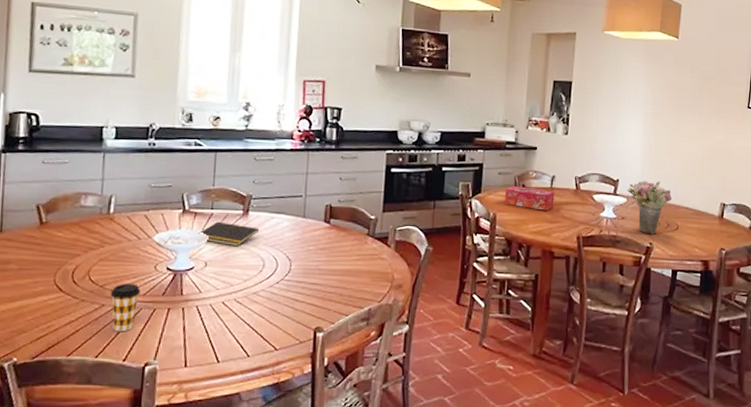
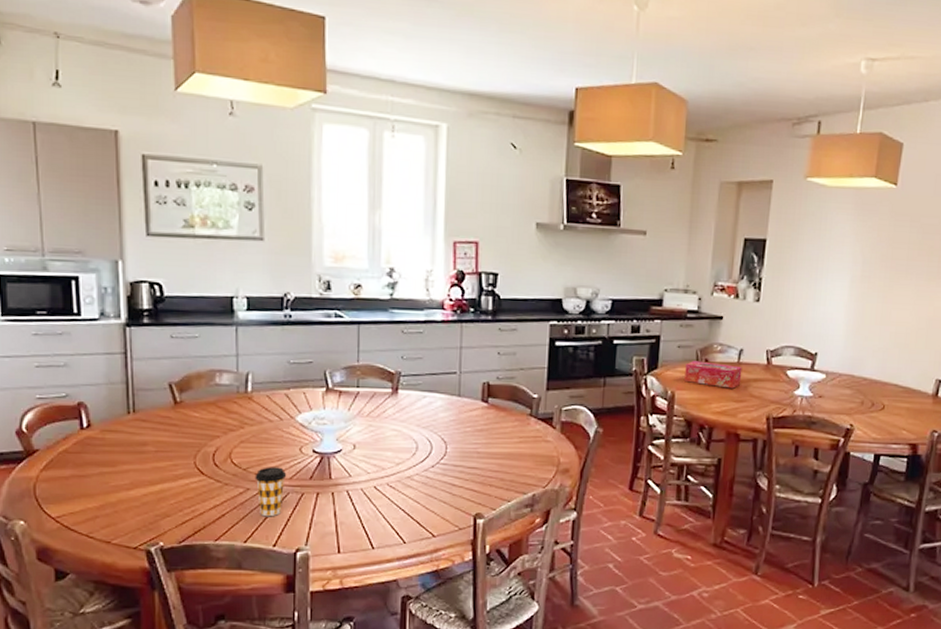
notepad: present [198,221,260,247] -> none [344,401,411,428]
flower bouquet: present [627,180,673,235] -> none [826,354,879,415]

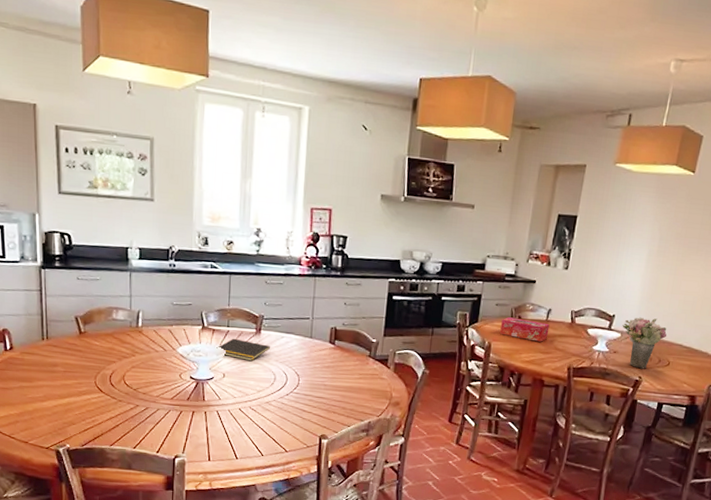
coffee cup: present [255,467,287,517] -> none [143,388,169,429]
notepad: none [344,401,411,428] -> present [216,338,271,362]
flower bouquet: none [826,354,879,415] -> present [622,317,667,369]

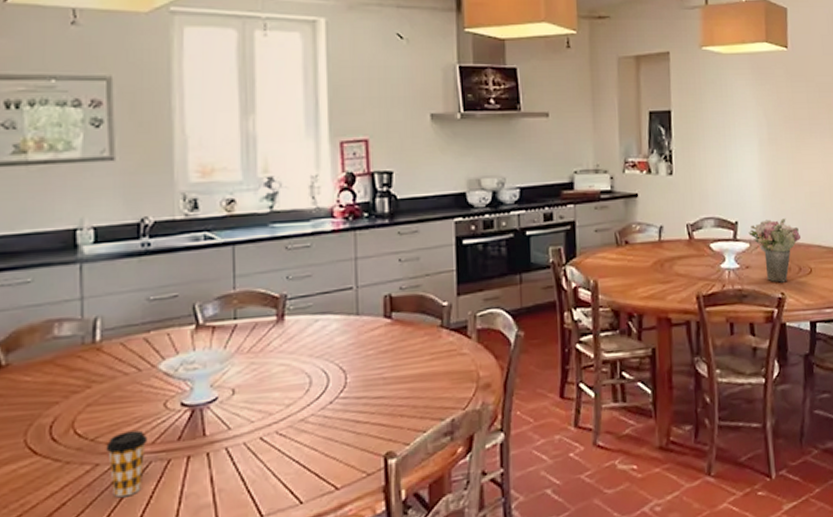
coffee cup: none [143,388,169,429] -> present [106,430,148,498]
notepad: present [216,338,271,362] -> none [219,334,301,364]
tissue box: present [500,317,550,342] -> none [605,243,666,270]

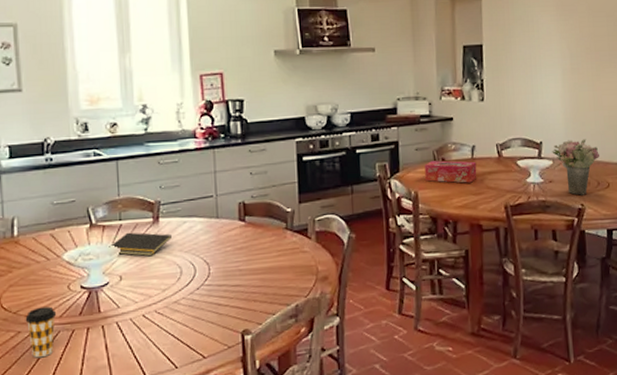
notepad: none [219,334,301,364] -> present [109,232,173,257]
tissue box: none [605,243,666,270] -> present [424,160,477,183]

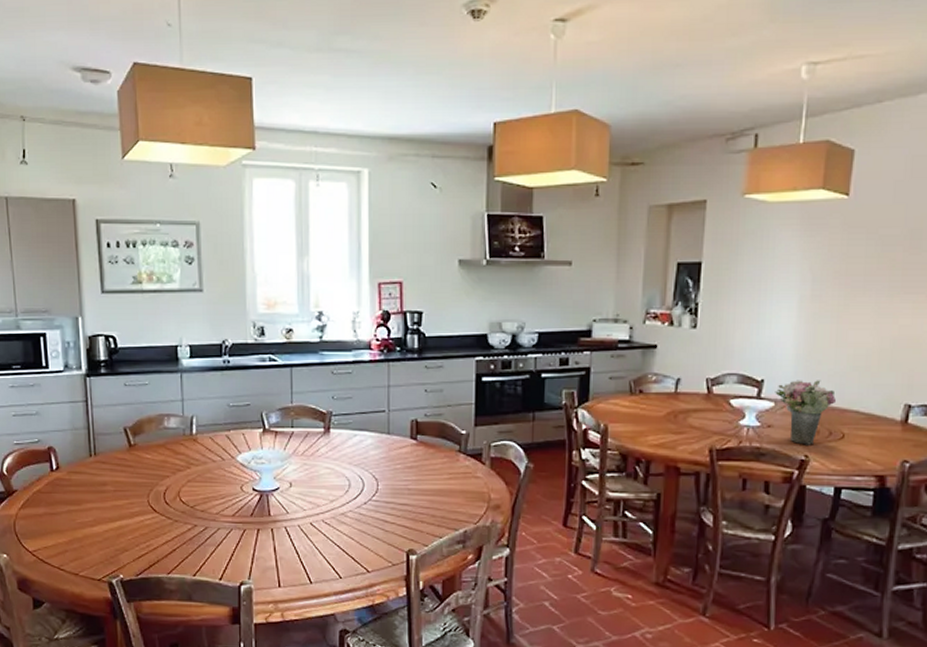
coffee cup: present [25,306,57,358] -> none [201,504,230,552]
notepad: present [109,232,173,257] -> none [280,440,343,466]
tissue box: present [424,160,477,183] -> none [618,392,680,420]

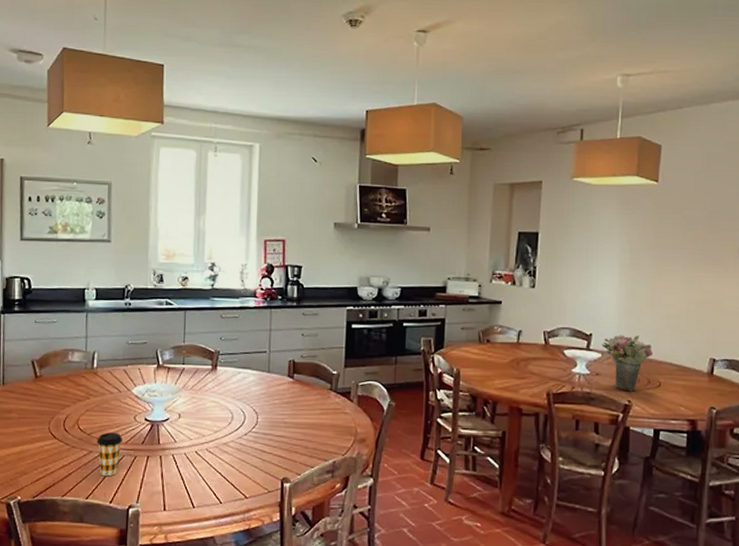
coffee cup: none [201,504,230,552] -> present [97,432,123,477]

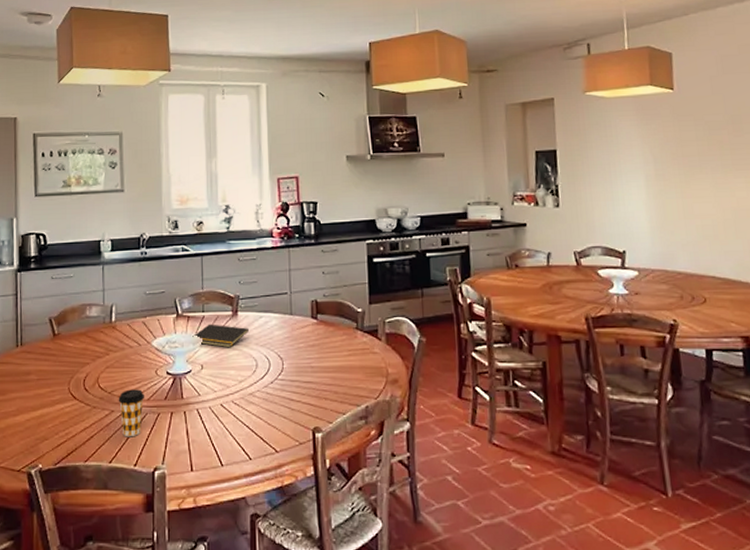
notepad: none [172,376,228,400] -> present [192,324,250,348]
flower bouquet: present [601,335,654,392] -> none [637,249,694,310]

